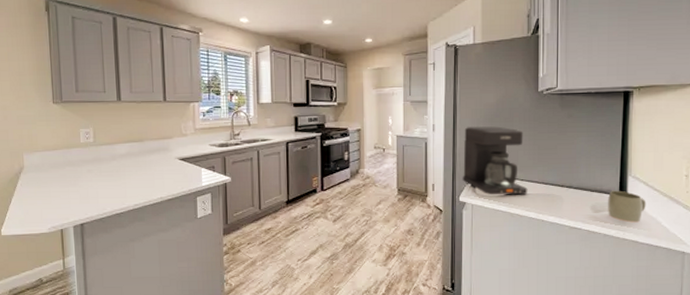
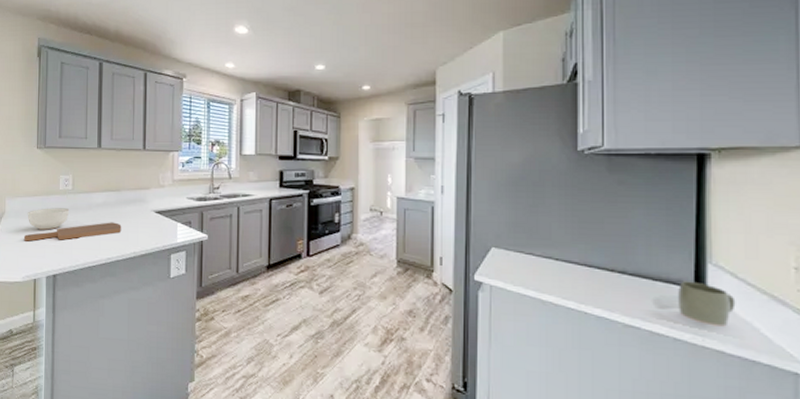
cutting board: none [46,171,147,194] -> present [23,222,122,242]
bowl: none [48,160,93,182] -> present [27,208,70,230]
coffee maker: present [462,126,528,195] -> none [477,190,565,278]

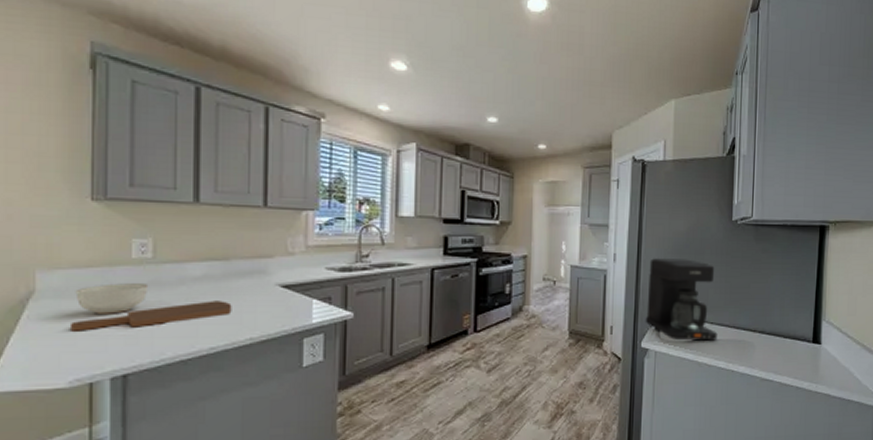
coffee maker: none [477,190,565,278] -> present [645,258,718,341]
mug: present [677,281,736,327] -> none [800,337,840,374]

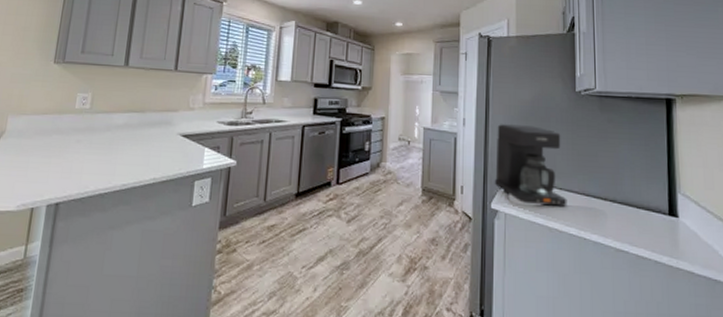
cutting board: present [69,301,232,331] -> none [24,145,143,165]
bowl: present [75,283,149,314] -> none [32,128,84,152]

